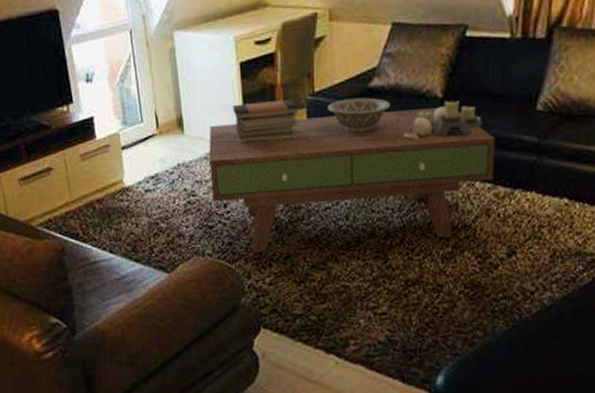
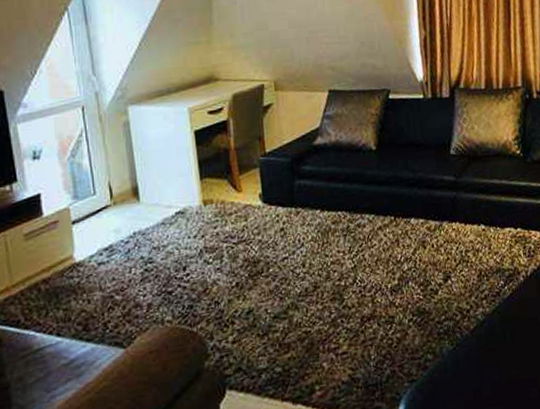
coffee table: present [208,107,495,253] -> none [166,158,425,312]
book stack: present [232,99,299,143] -> none [188,161,254,206]
decorative bowl: present [326,97,391,133] -> none [278,154,334,186]
candle holder: present [403,100,483,140] -> none [346,151,411,188]

